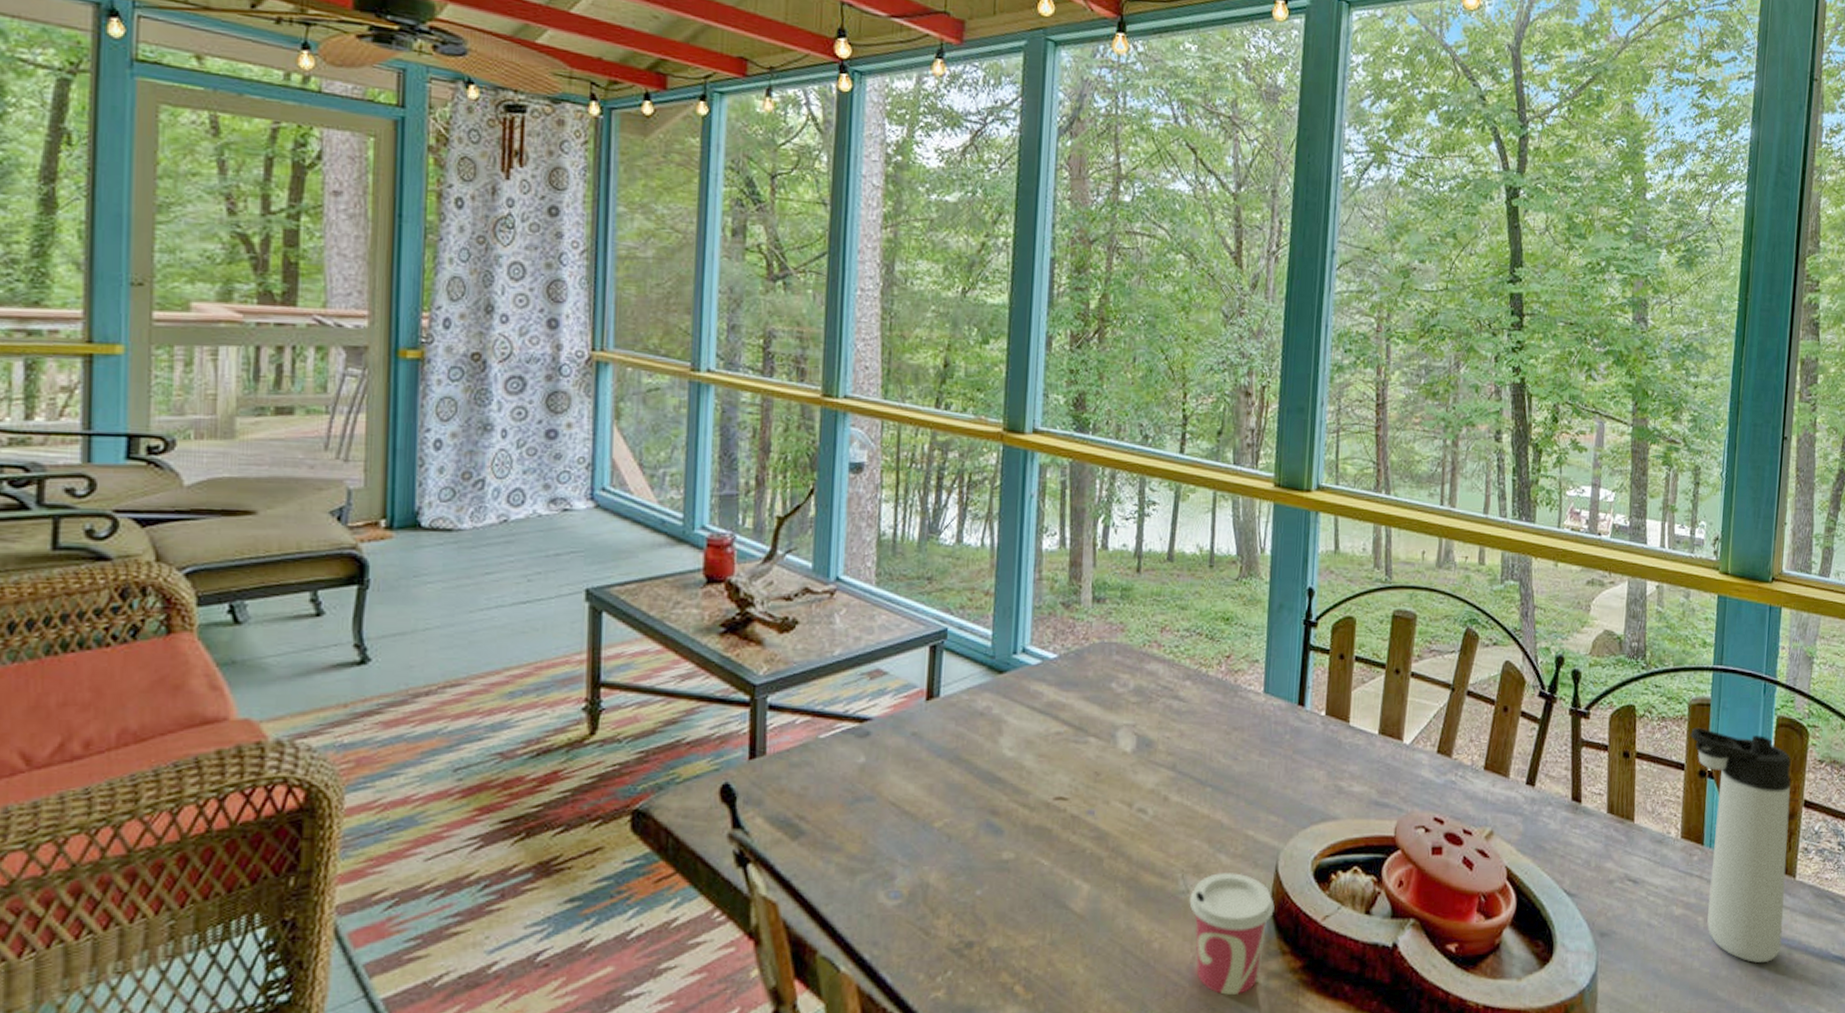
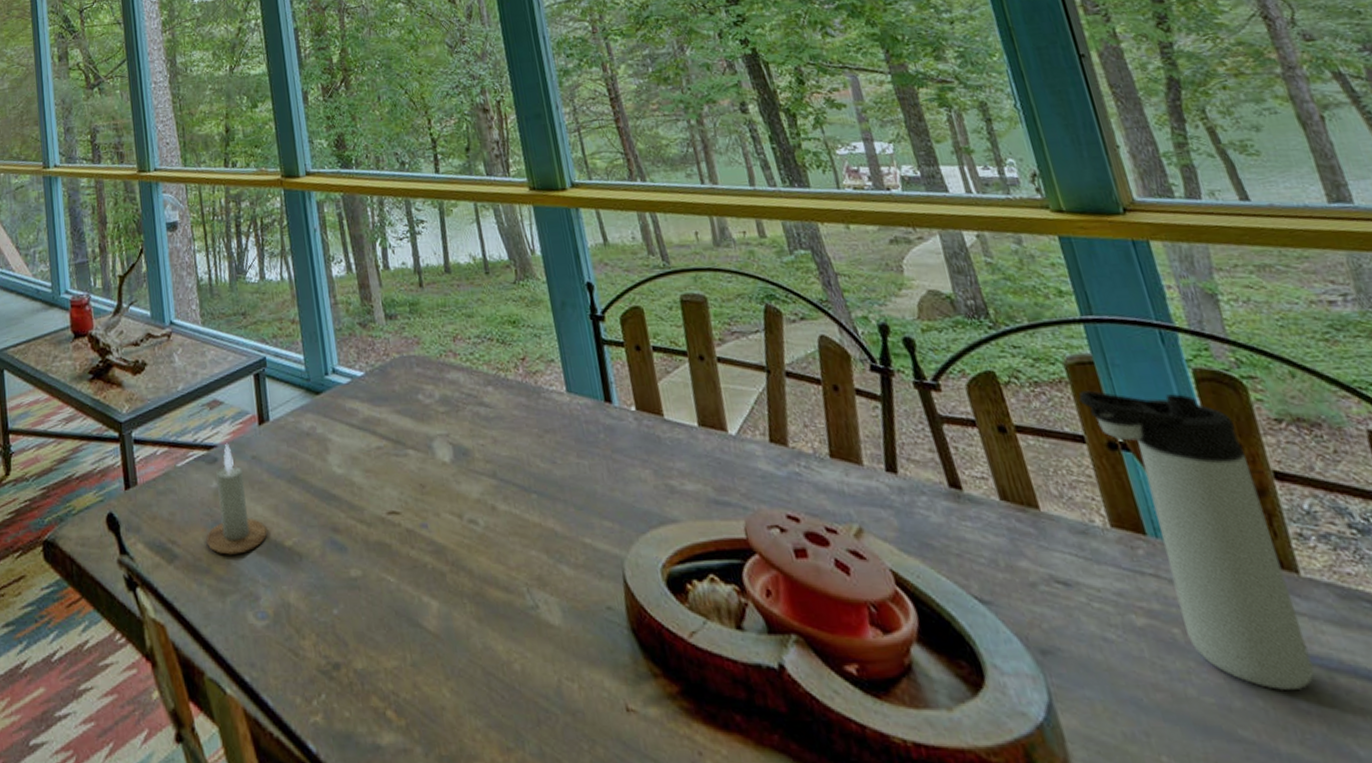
candle: none [842,717,917,833] -> present [206,443,267,555]
cup: present [1189,873,1275,995] -> none [540,585,635,724]

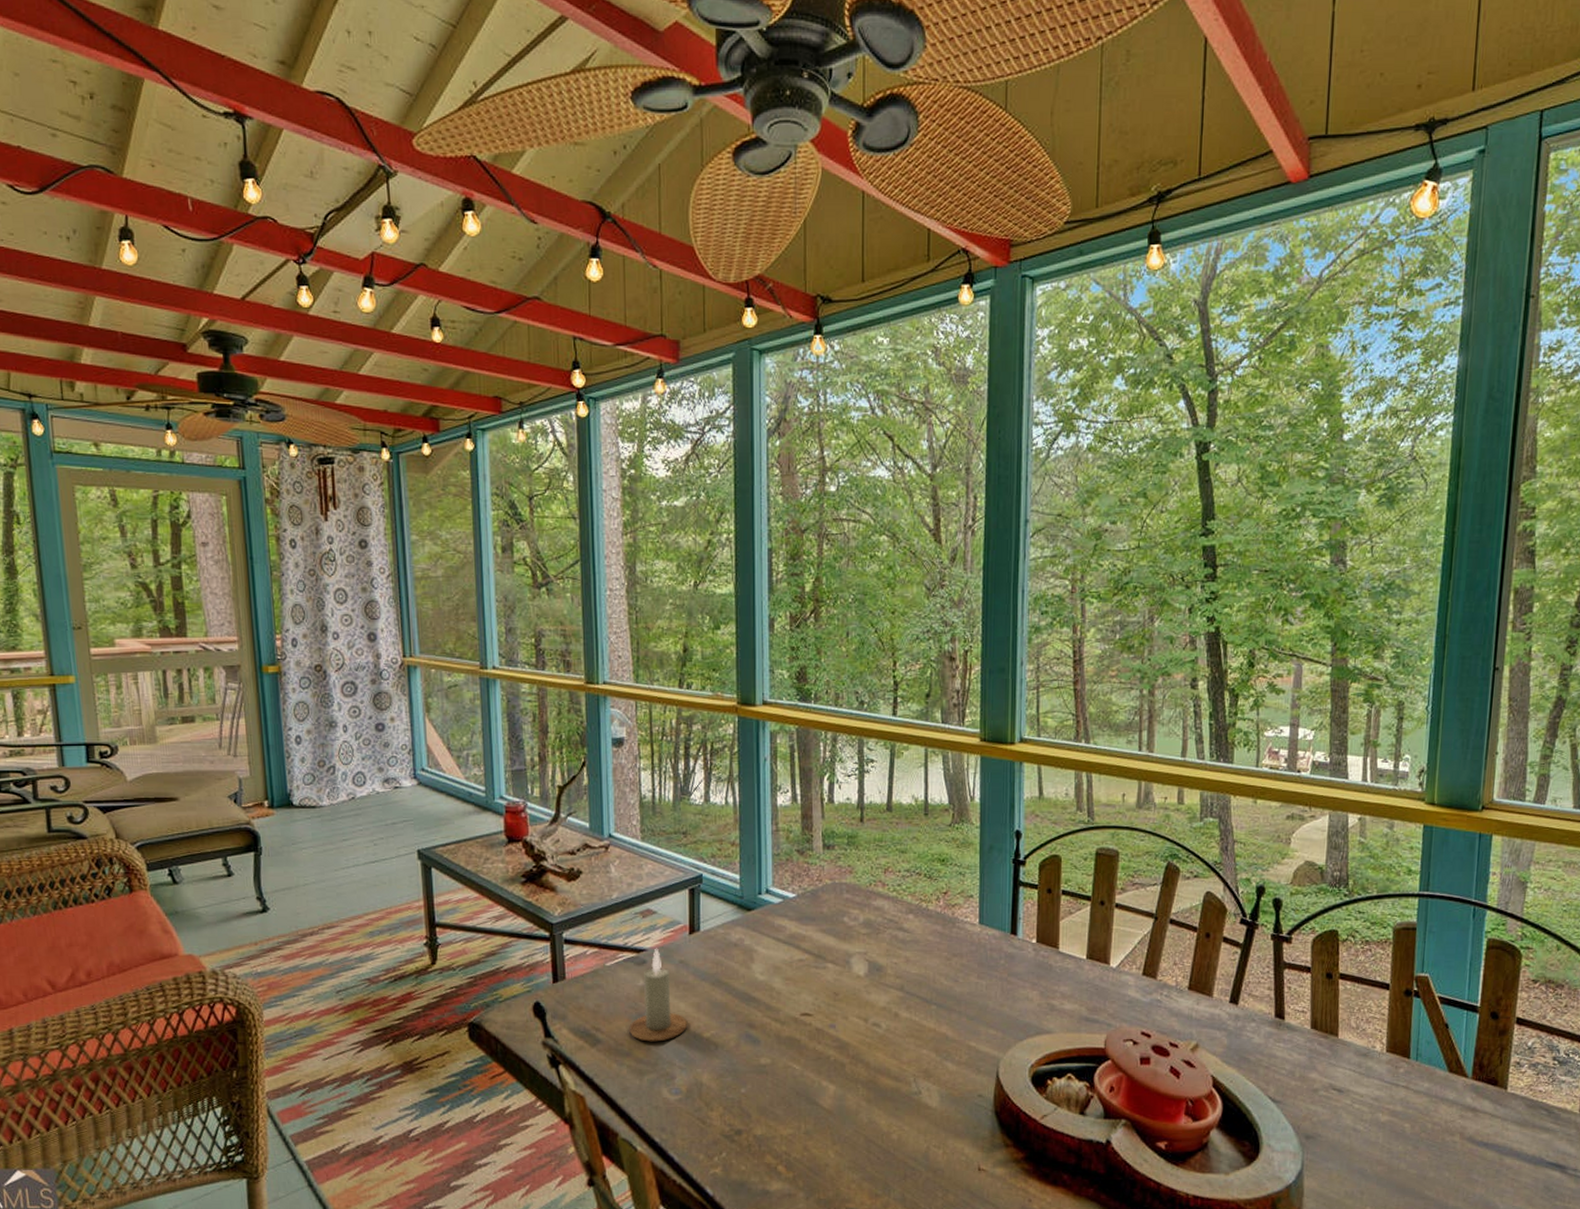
thermos bottle: present [1079,390,1314,690] -> none [1395,950,1503,1166]

